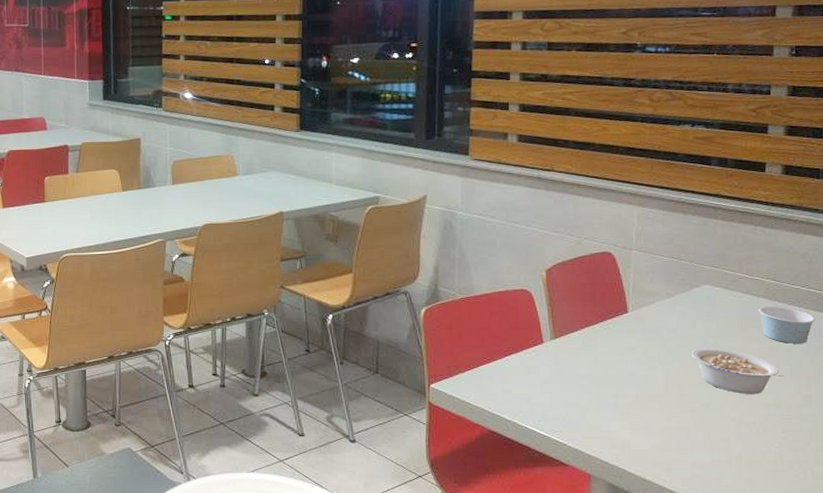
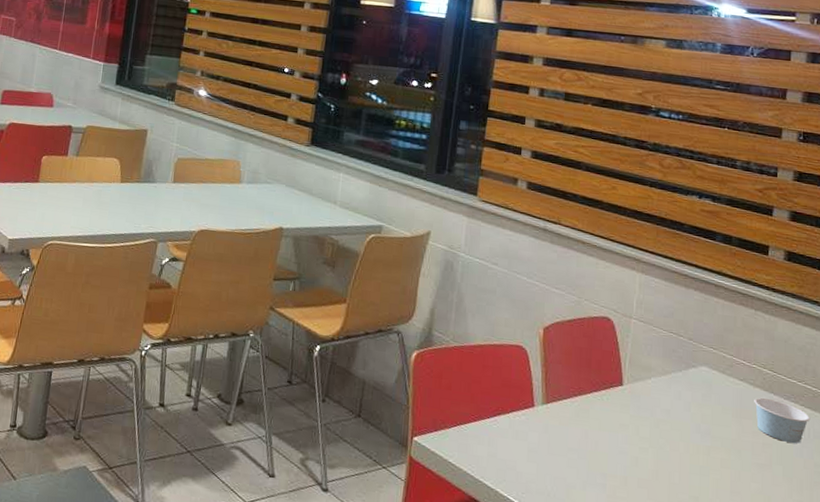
legume: present [691,348,785,394] -> none [684,434,777,493]

